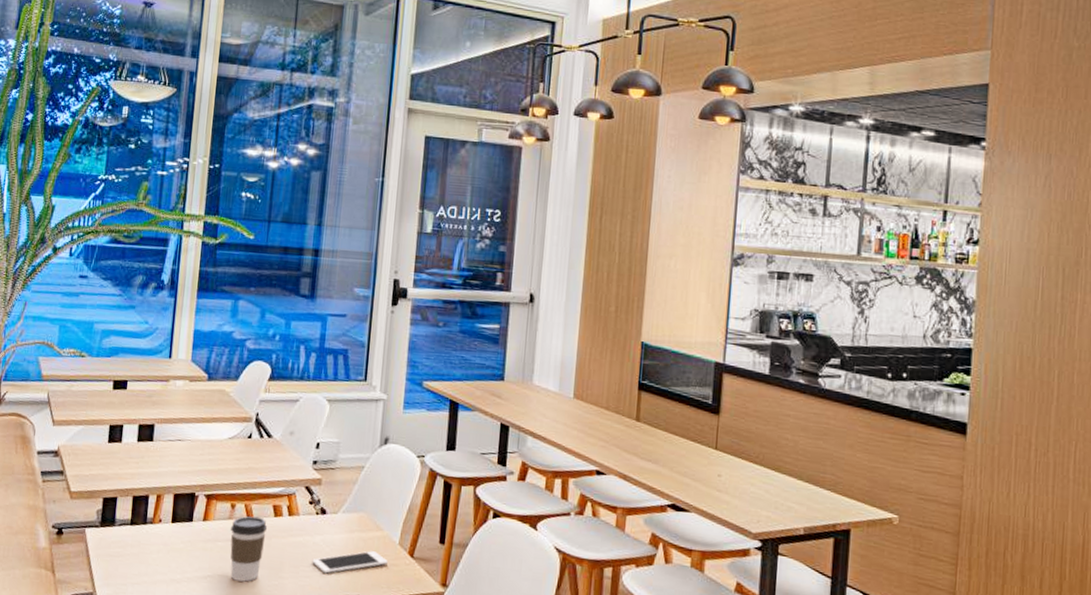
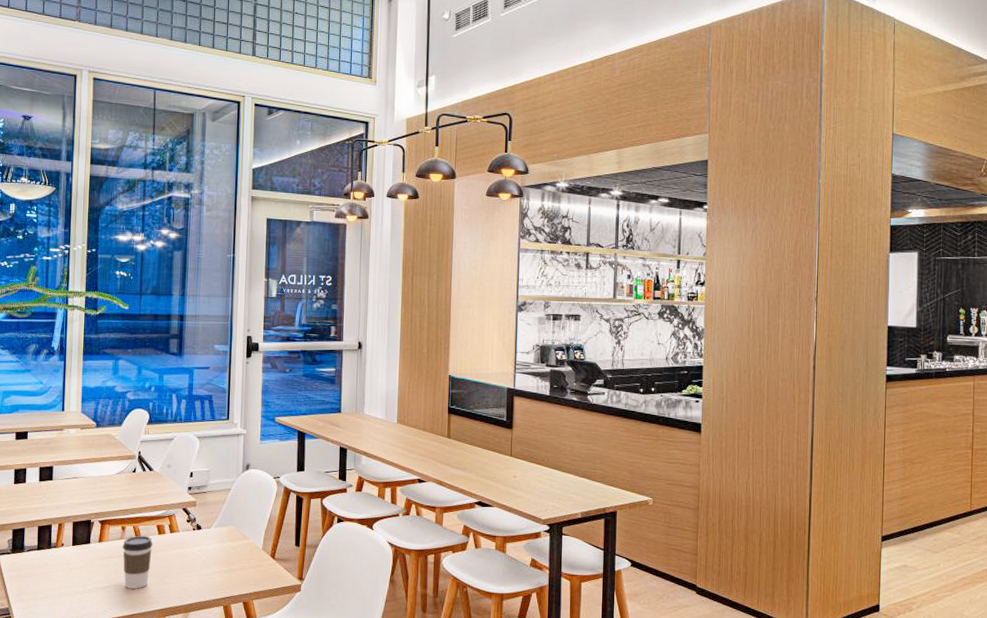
cell phone: present [312,551,388,574] -> none [192,556,254,577]

